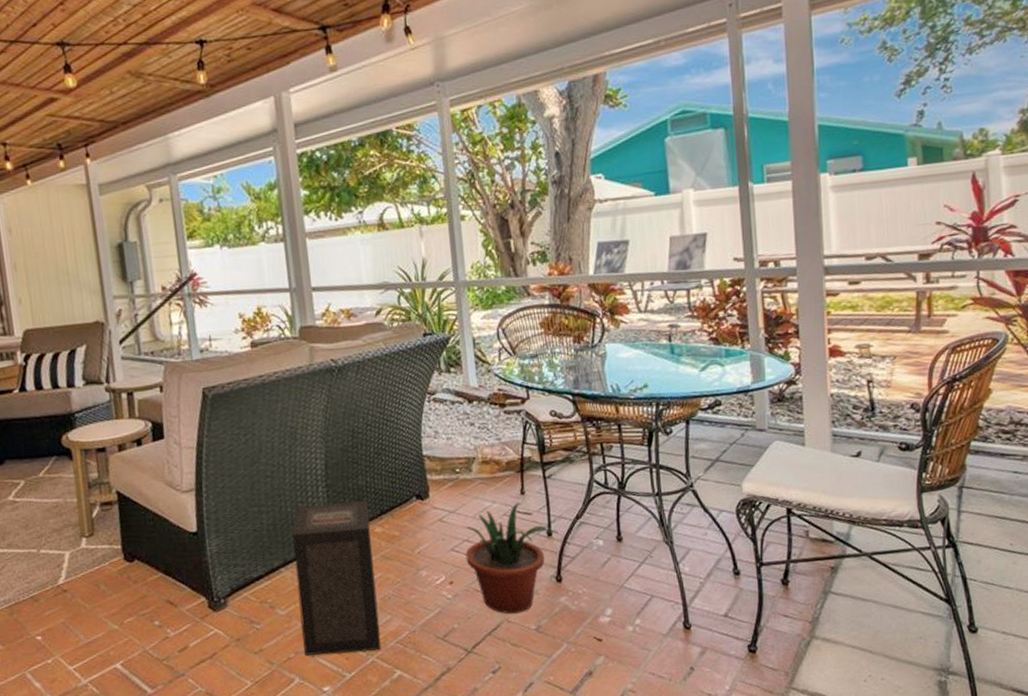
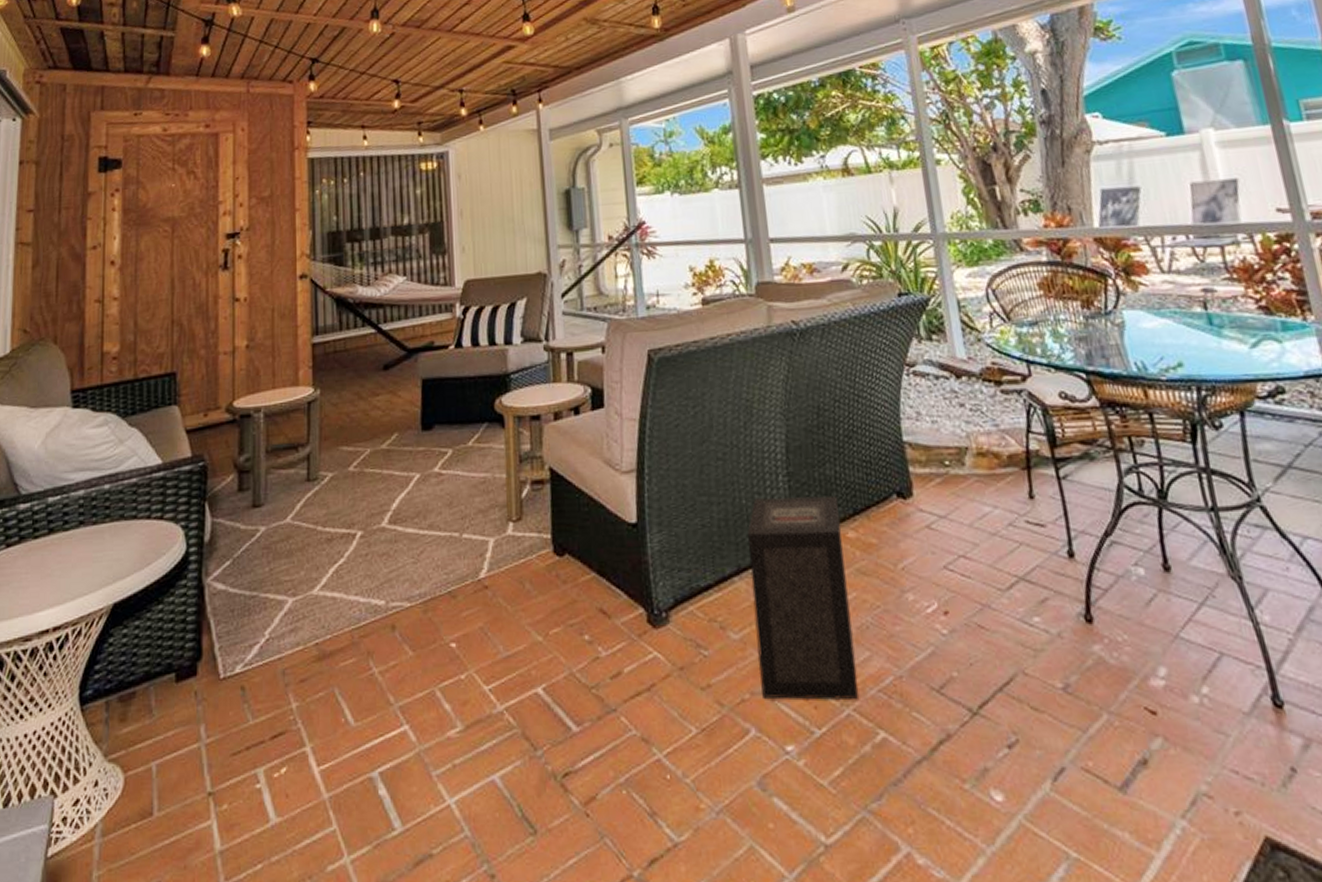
potted plant: present [465,502,559,614] -> none [961,509,1083,664]

